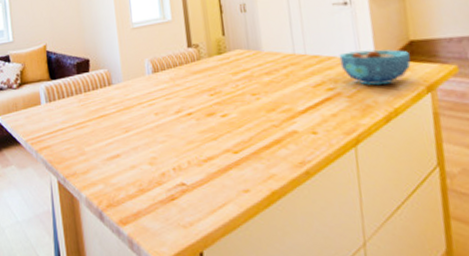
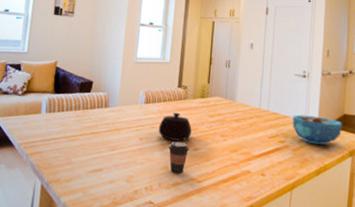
teapot: none [174,76,216,110] -> present [158,112,192,142]
coffee cup: none [190,109,217,147] -> present [168,141,190,174]

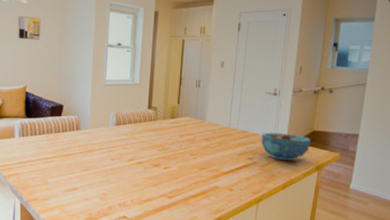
teapot: present [158,112,192,142] -> none [129,133,163,161]
coffee cup: present [168,141,190,174] -> none [140,160,161,190]

